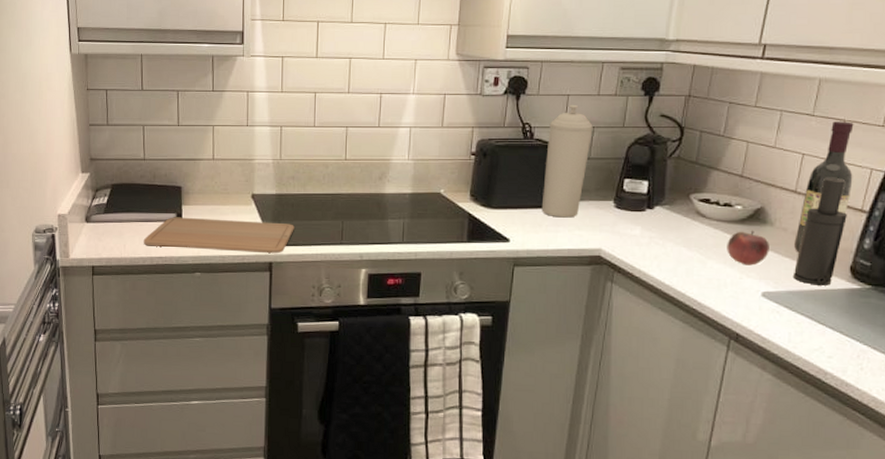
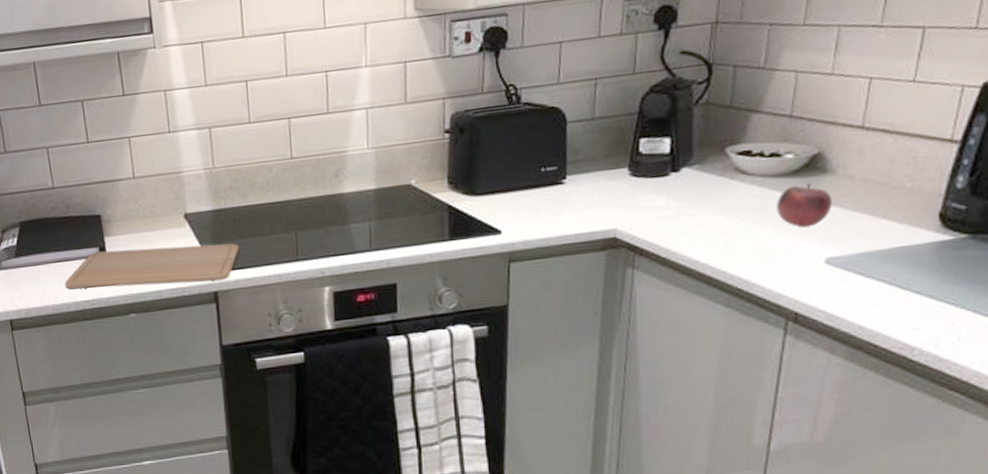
canister: present [541,104,593,218] -> none [537,53,595,197]
soap dispenser: present [792,177,847,286] -> none [864,103,932,242]
wine bottle: present [794,121,854,253] -> none [864,28,939,204]

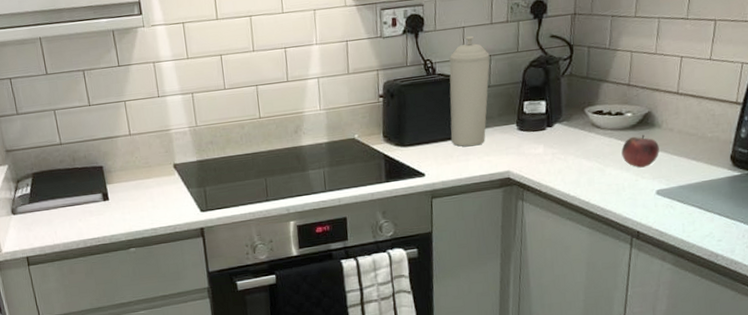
chopping board: present [64,243,240,290] -> none [73,188,220,229]
canister: none [537,53,595,197] -> present [449,35,490,147]

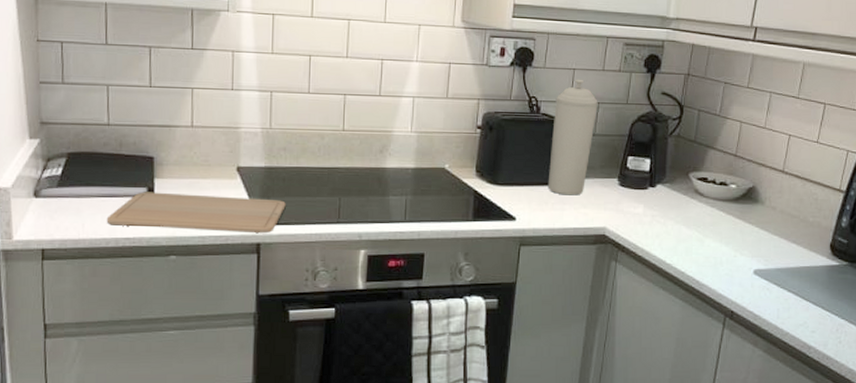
chopping board: none [73,188,220,229] -> present [106,192,286,234]
fruit: present [621,134,659,168] -> none [722,208,760,244]

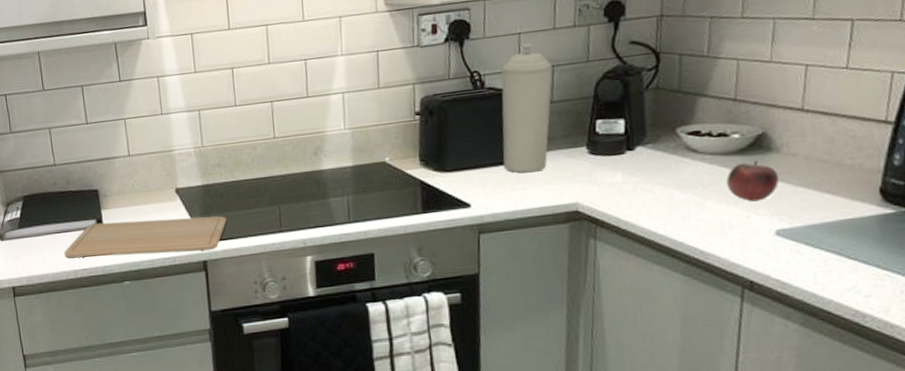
fruit: none [722,208,760,244] -> present [726,160,779,202]

